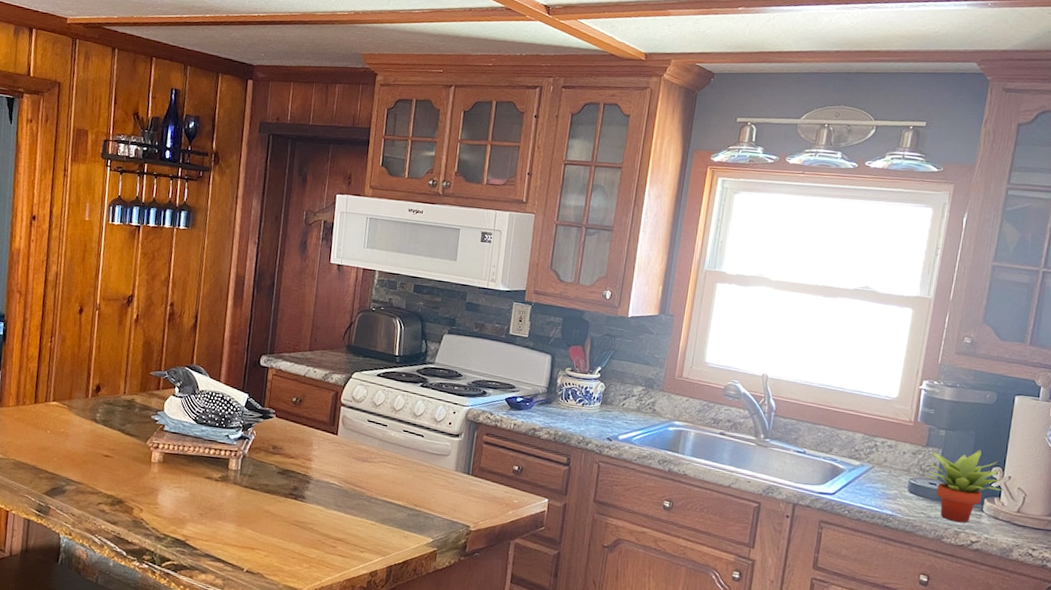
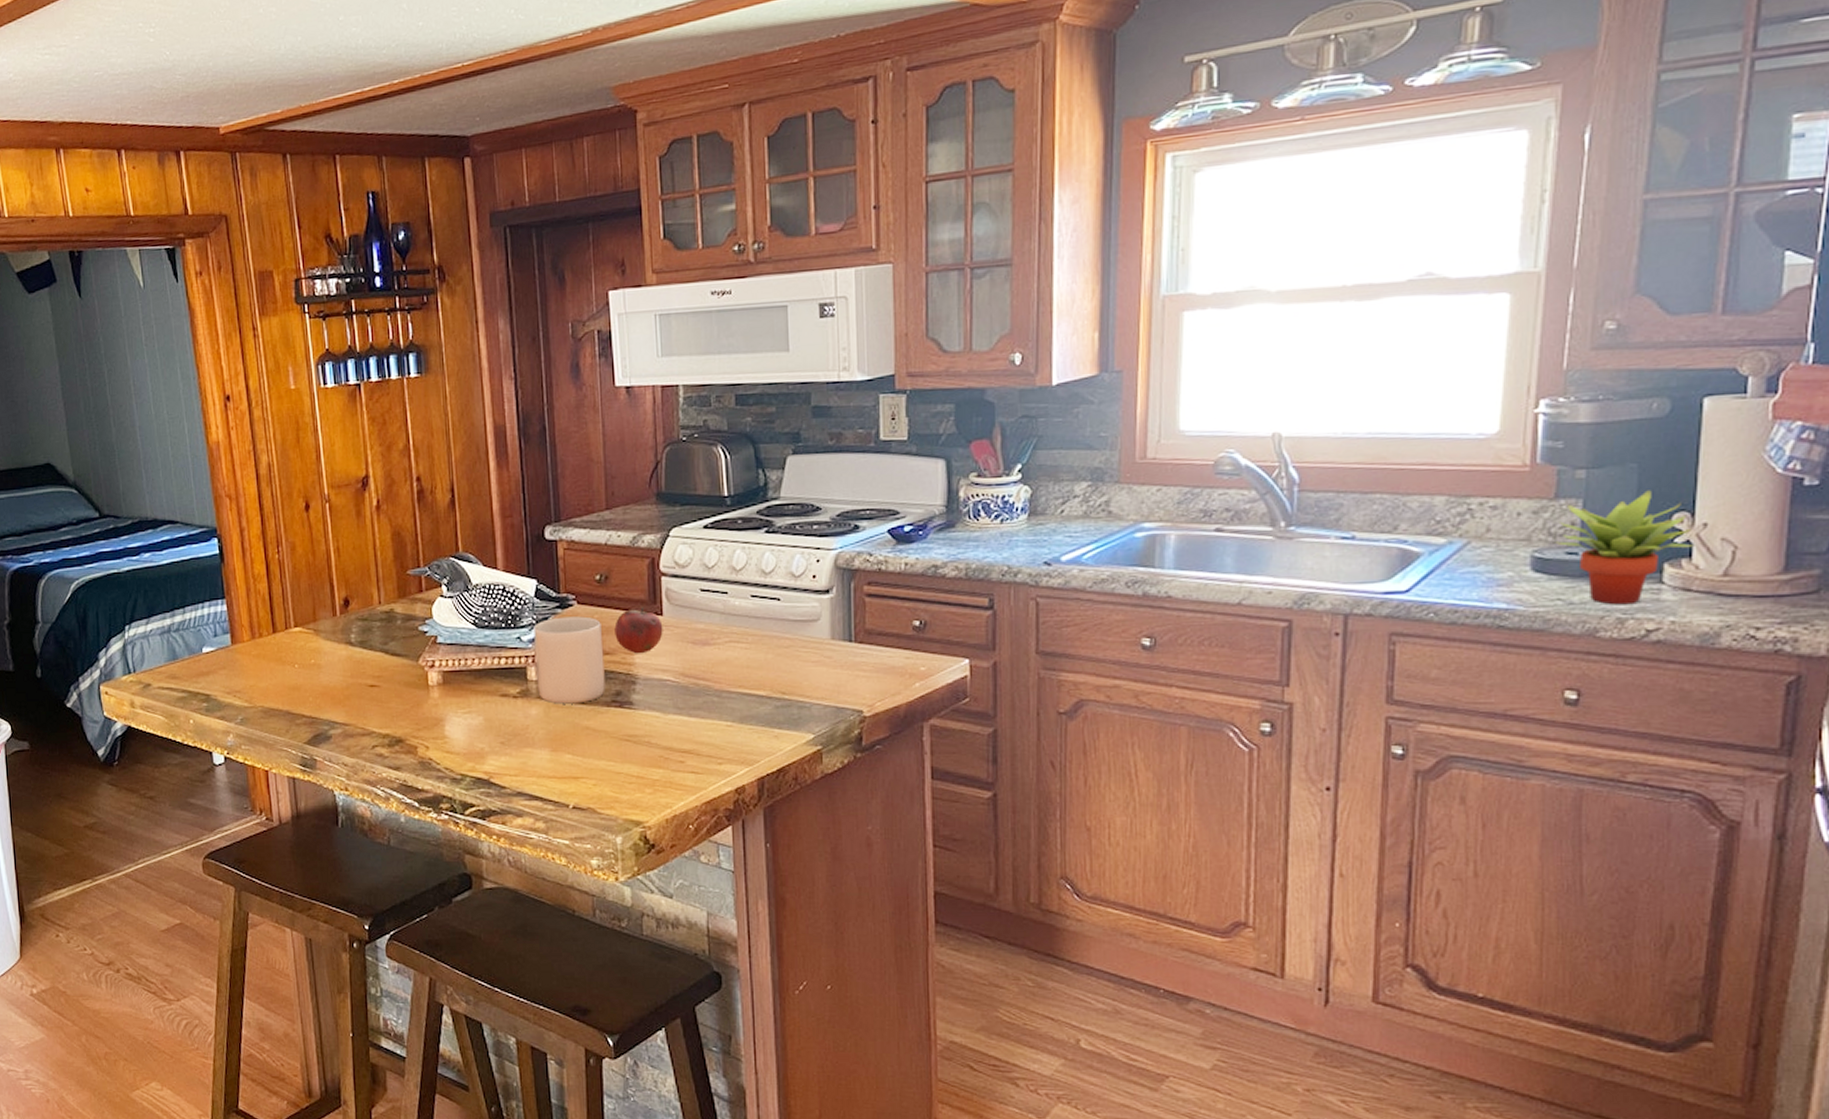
mug: none [235,425,291,492] -> present [534,616,605,704]
fruit: none [300,427,337,462] -> present [614,607,663,654]

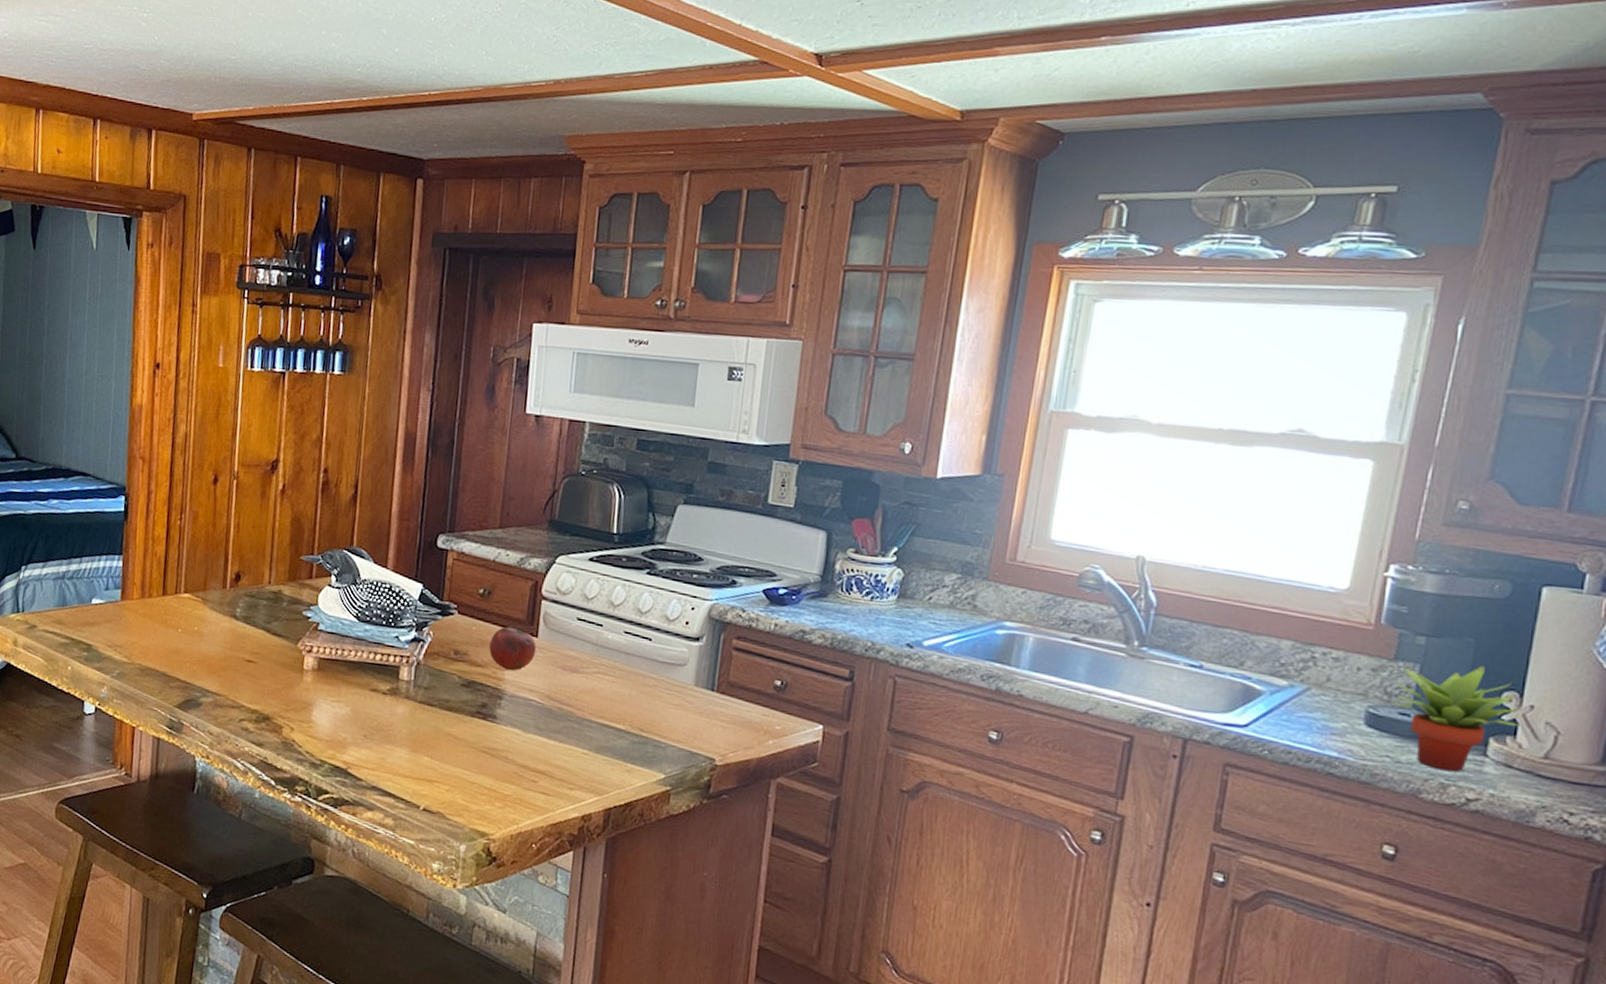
mug: present [534,616,605,704] -> none [407,623,478,710]

